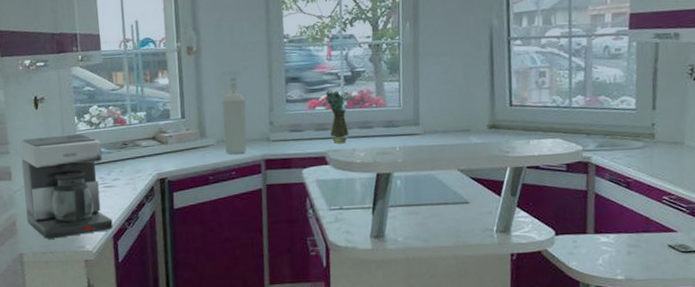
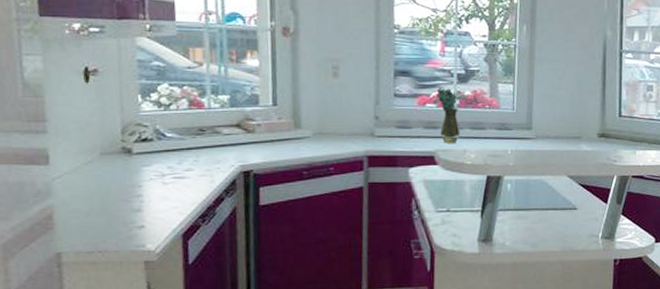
coffee maker: present [19,134,113,239] -> none [62,116,183,236]
canister: present [221,88,247,155] -> none [321,77,349,149]

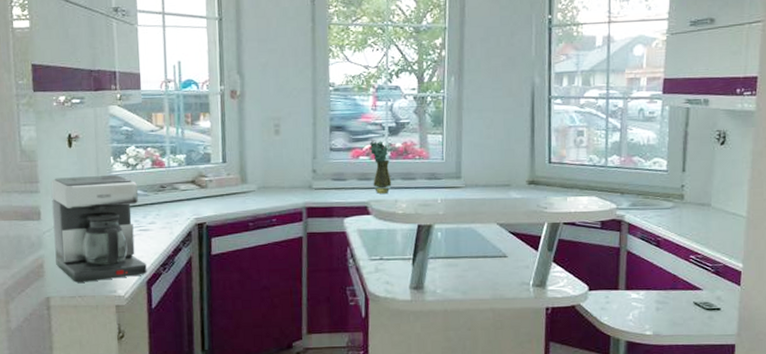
coffee maker: none [62,116,183,236] -> present [51,175,147,283]

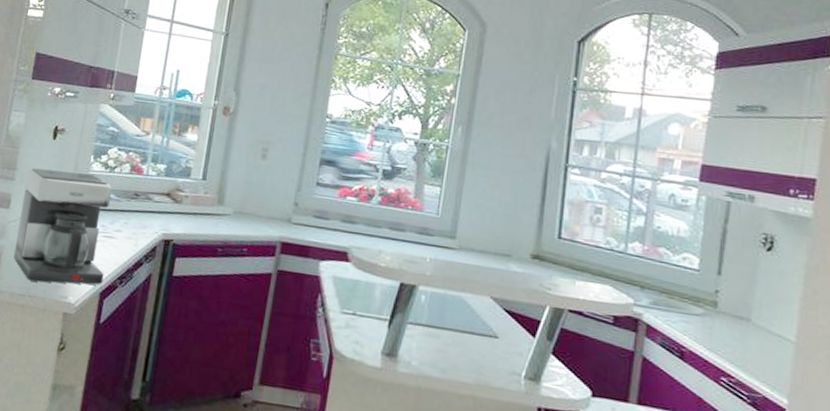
vase: present [369,139,392,194] -> none [357,179,379,242]

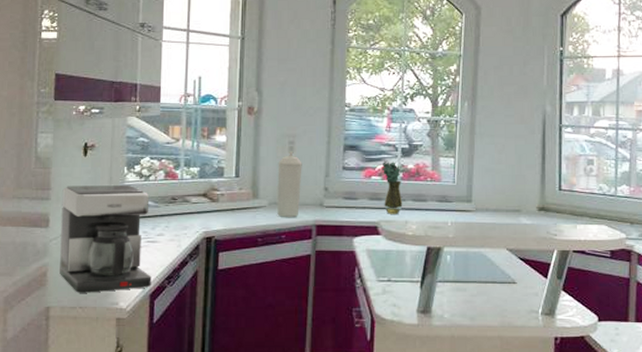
canister: none [241,159,274,231] -> present [277,151,302,218]
vase: none [357,179,379,242] -> present [381,159,403,214]

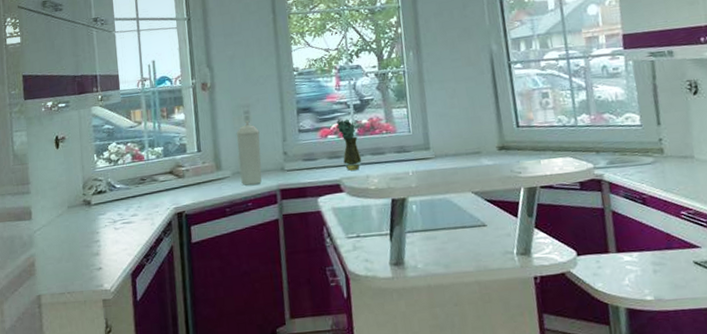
coffee maker: present [60,185,152,293] -> none [40,171,131,279]

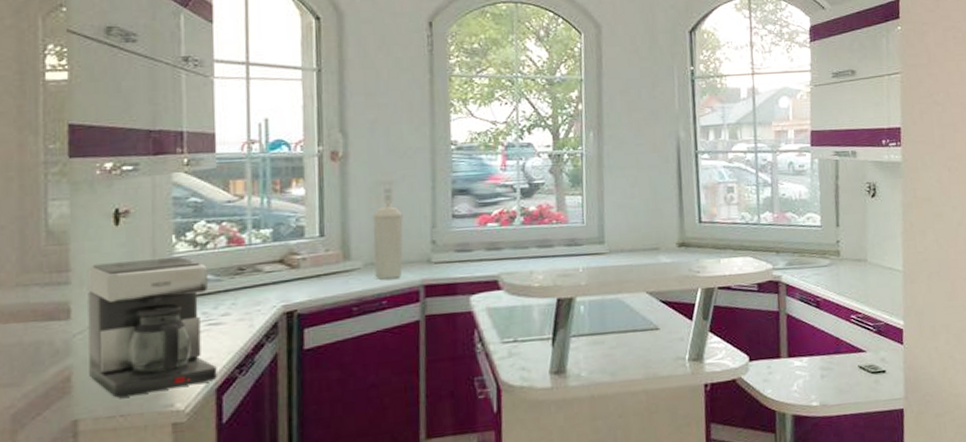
coffee maker: none [40,171,131,279] -> present [87,257,217,398]
vase: present [336,117,362,171] -> none [498,202,526,265]

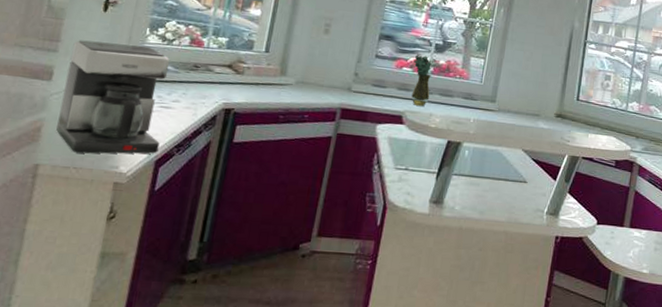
canister: present [372,201,403,280] -> none [303,33,336,99]
vase: none [498,202,526,265] -> present [411,52,432,106]

